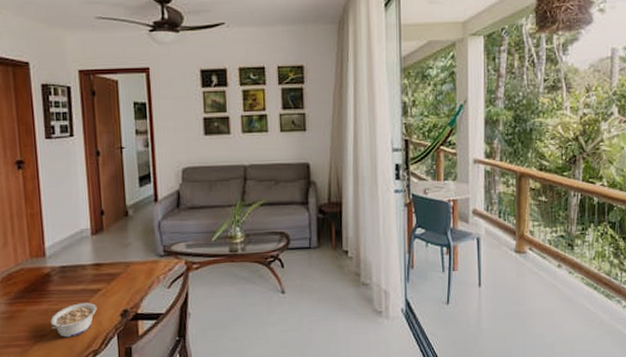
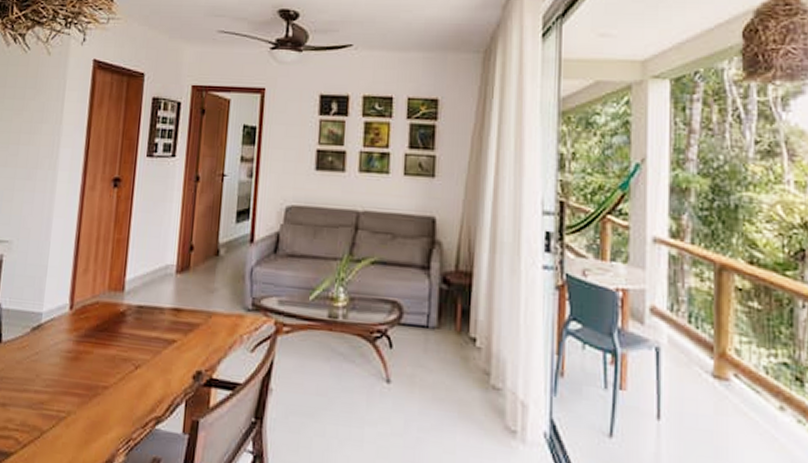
legume: present [50,302,97,338] -> none [115,353,169,395]

